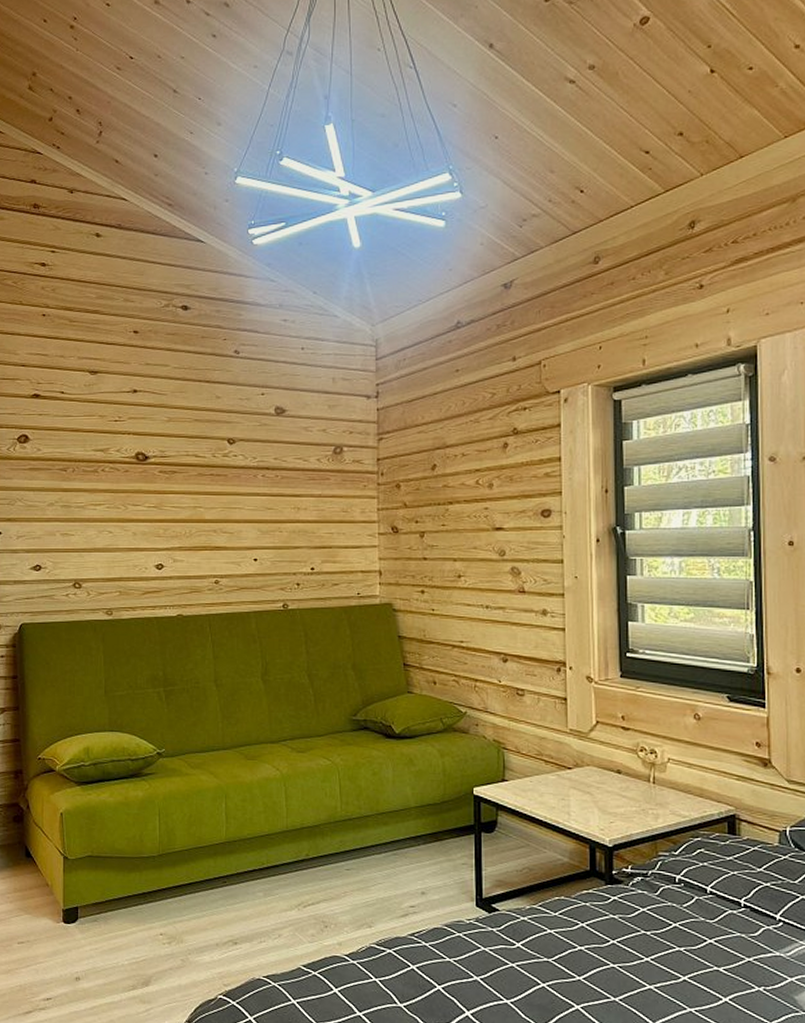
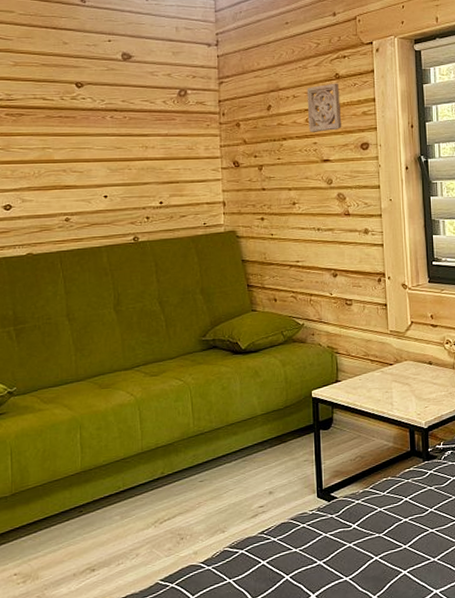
wall ornament: none [478,439,519,496] -> present [307,83,342,132]

